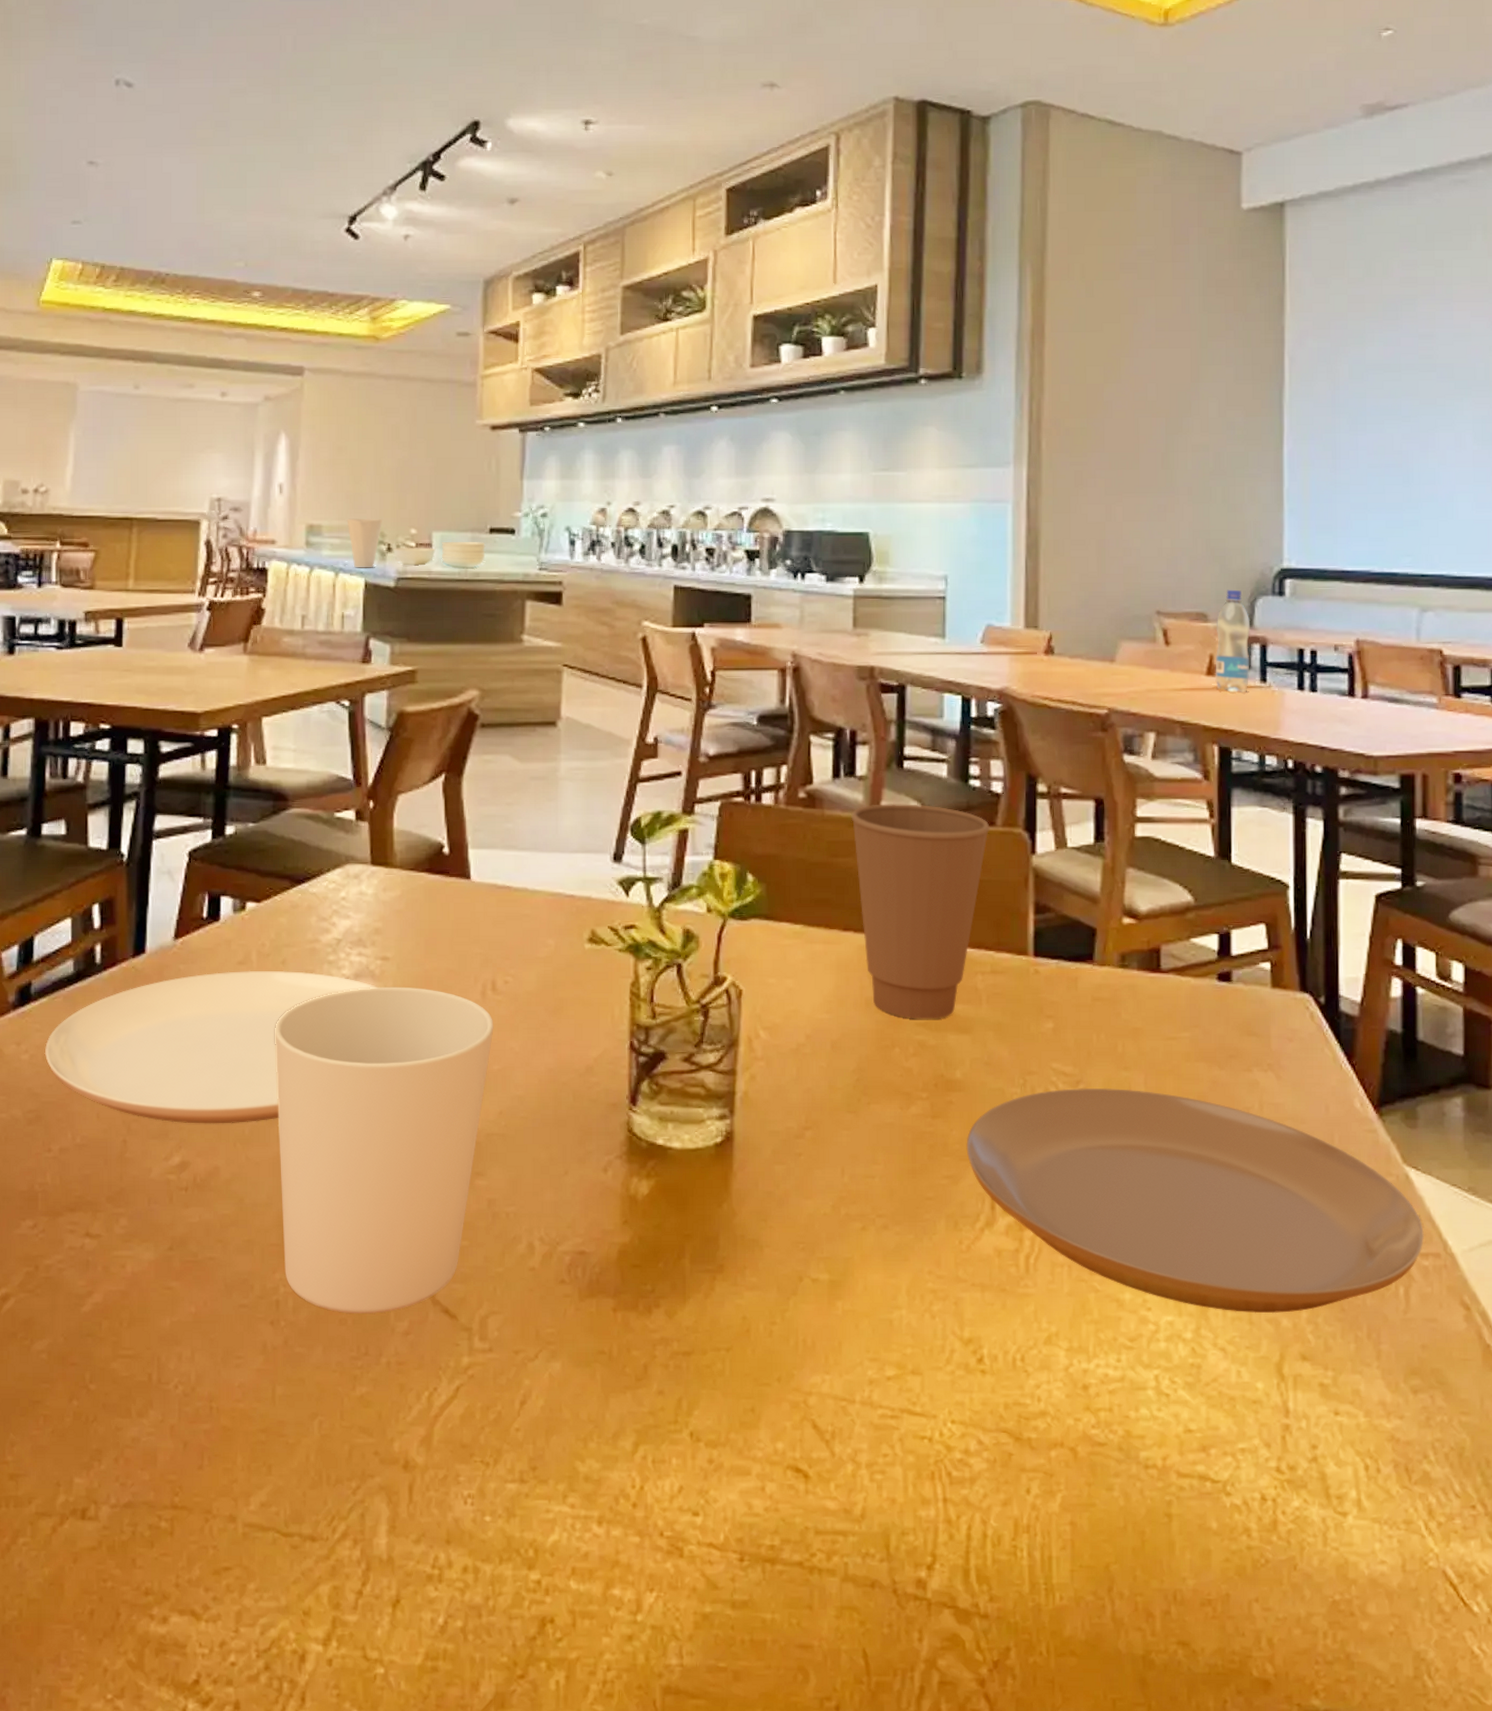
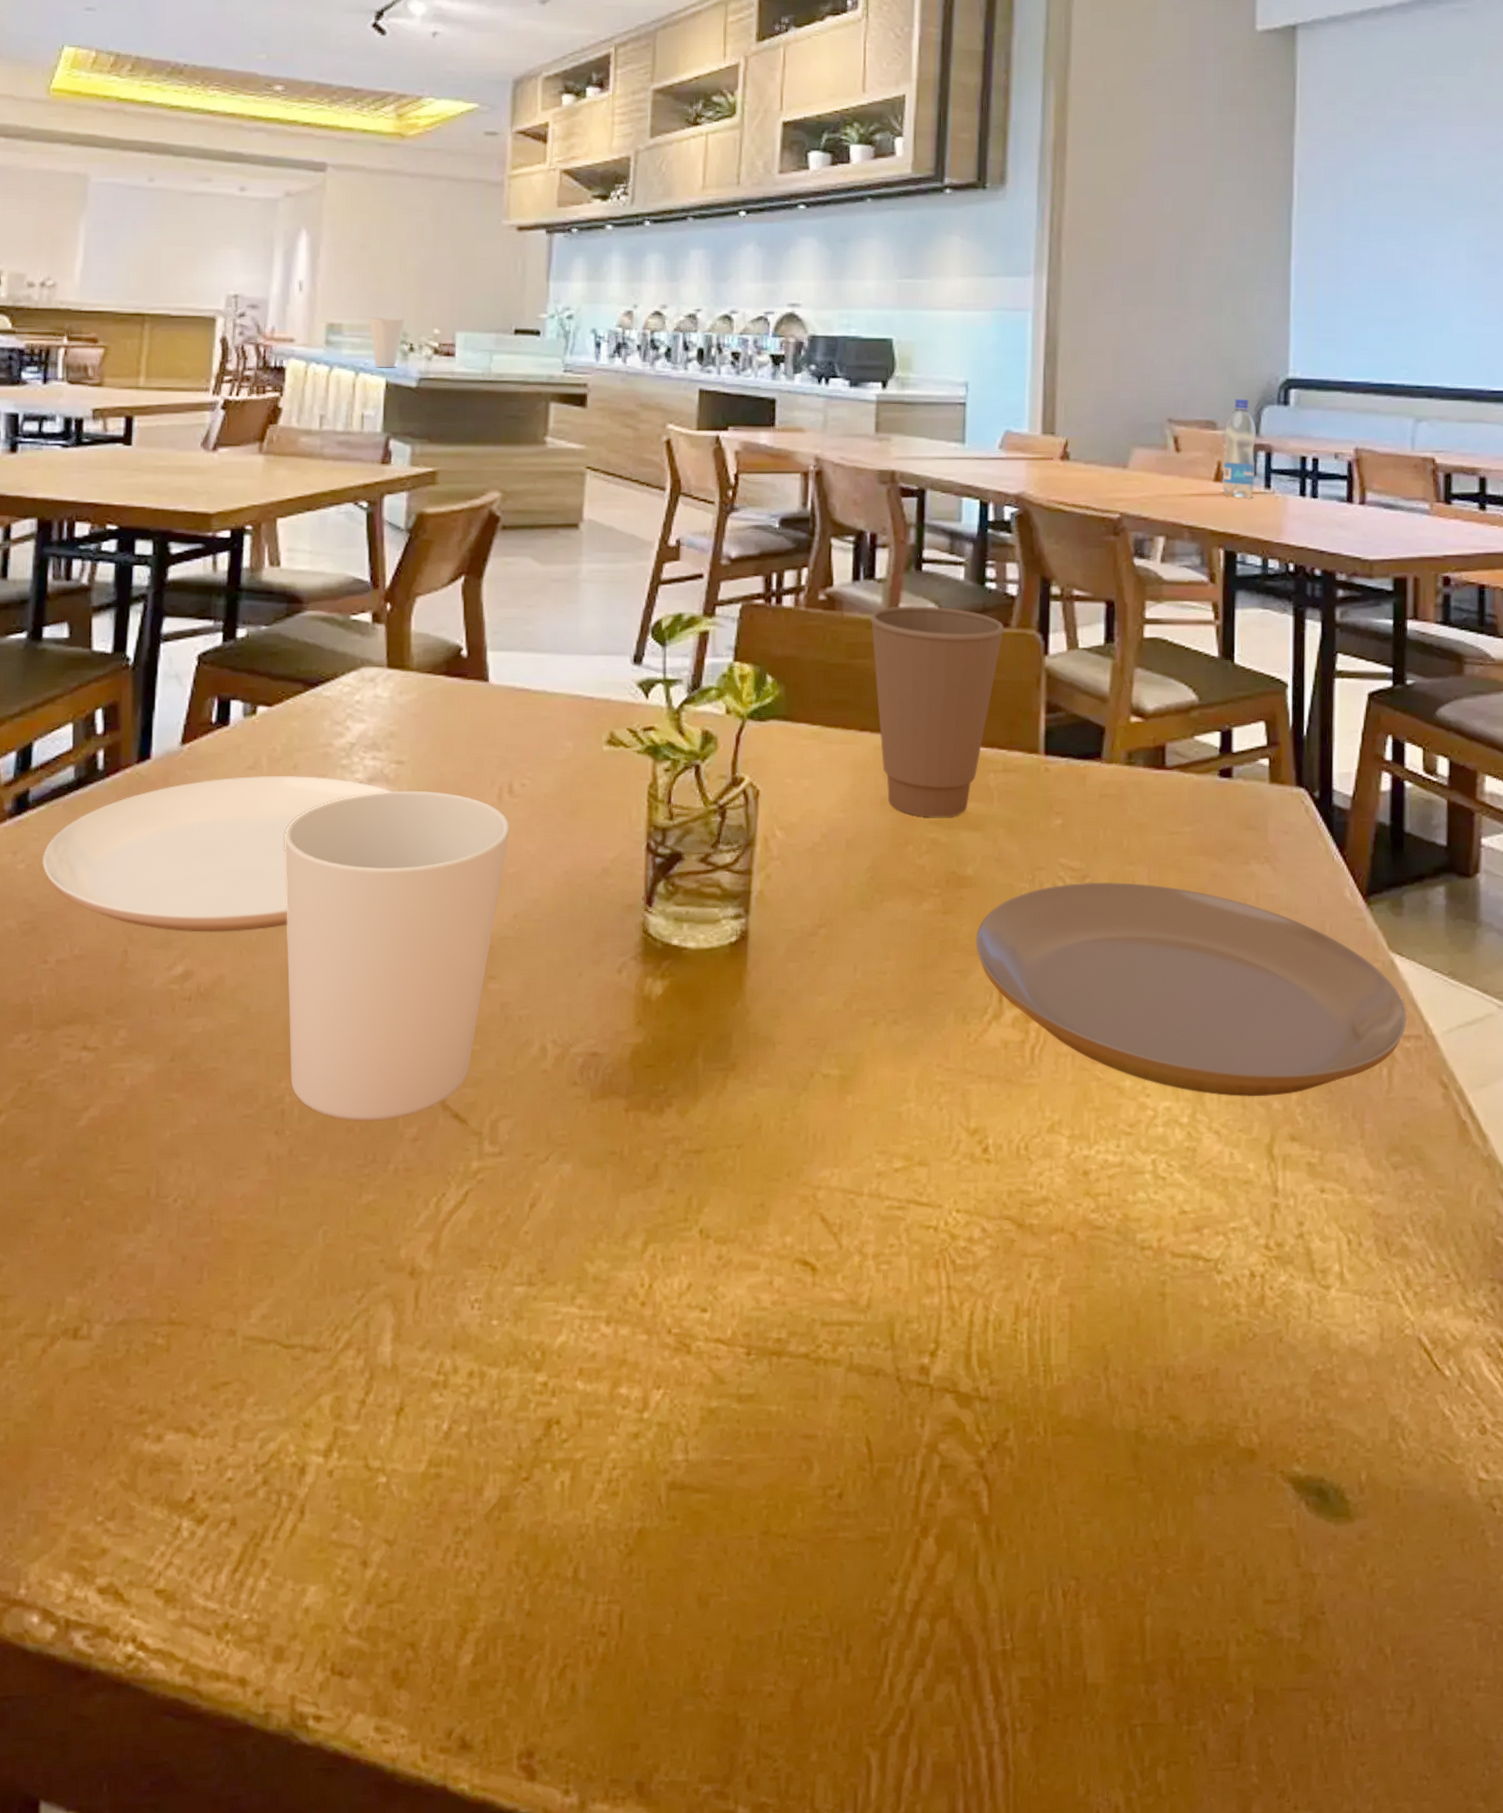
bowl: present [393,547,436,566] -> none [416,347,459,366]
bowl: present [442,542,486,569] -> none [465,343,510,370]

